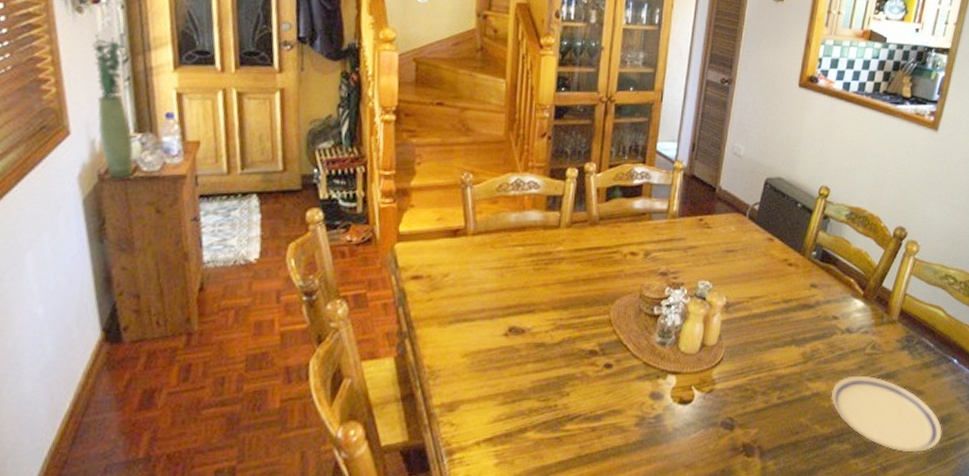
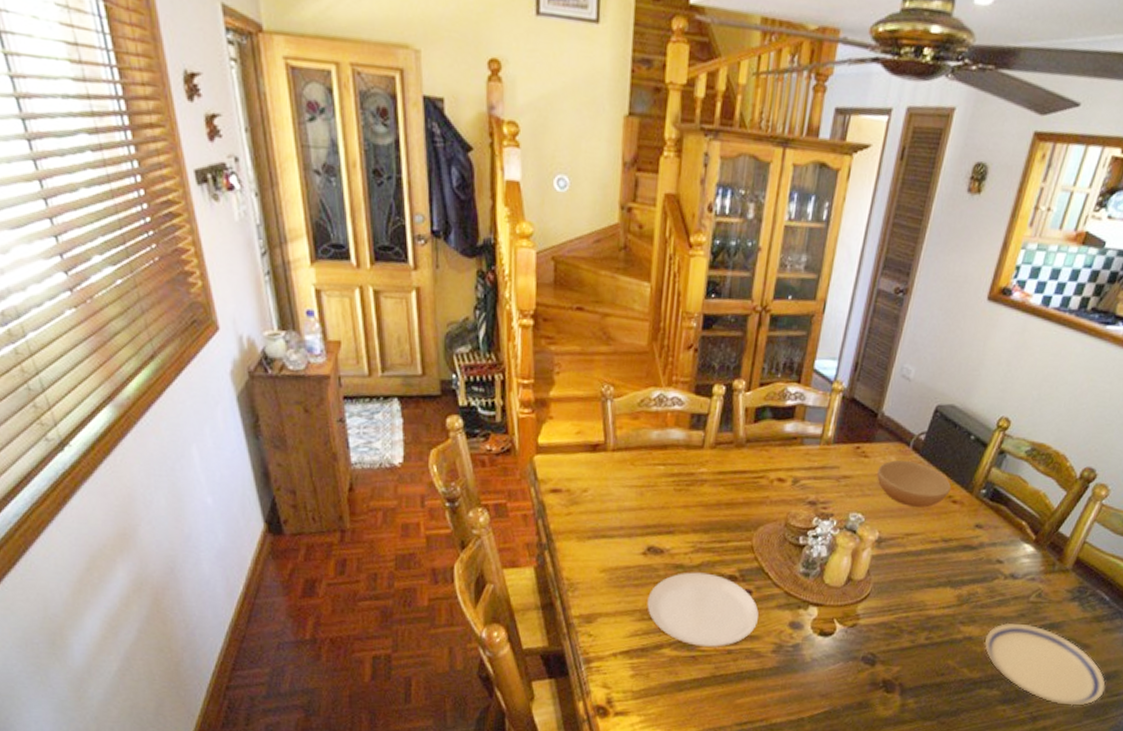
vase: present [92,35,134,180] -> none [231,225,281,378]
plate: none [510,349,620,427] -> present [647,572,759,648]
bowl: none [719,228,786,272] -> present [877,459,951,508]

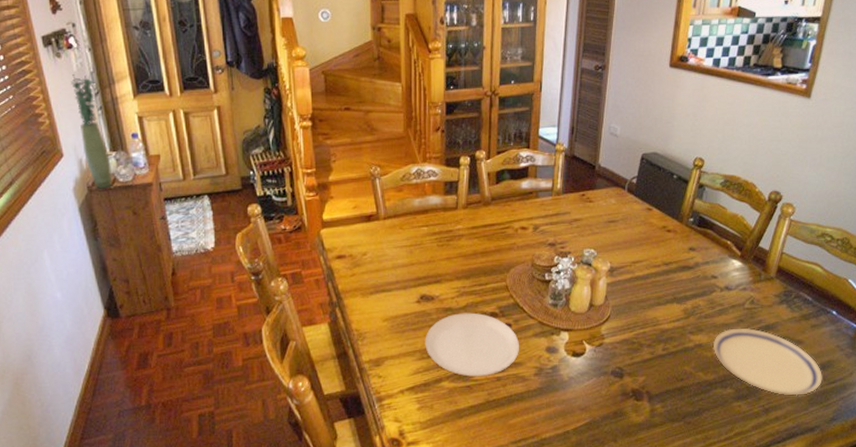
vase: none [231,225,281,378] -> present [71,74,113,190]
bowl: present [877,459,951,508] -> none [601,201,664,239]

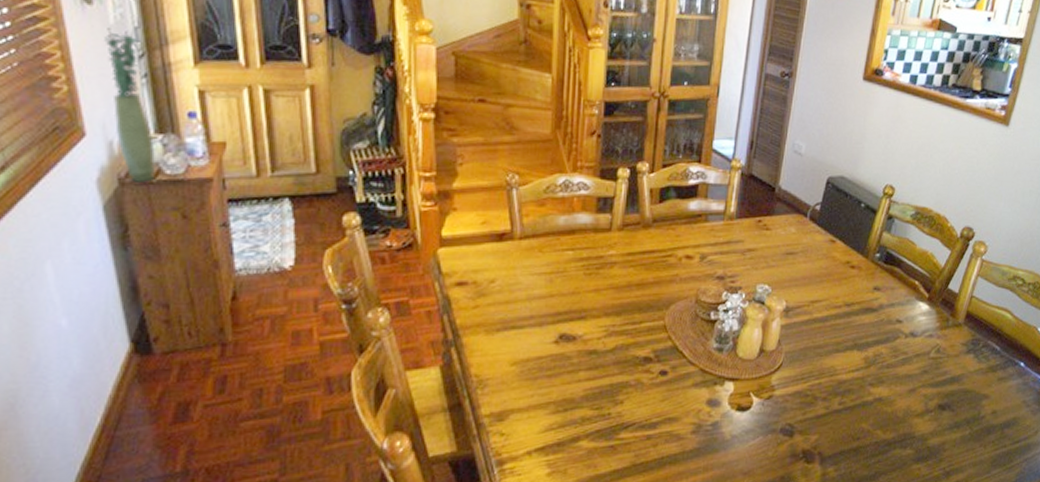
plate: present [425,312,519,378] -> none [561,356,676,436]
plate: present [712,328,822,396] -> none [893,380,1007,457]

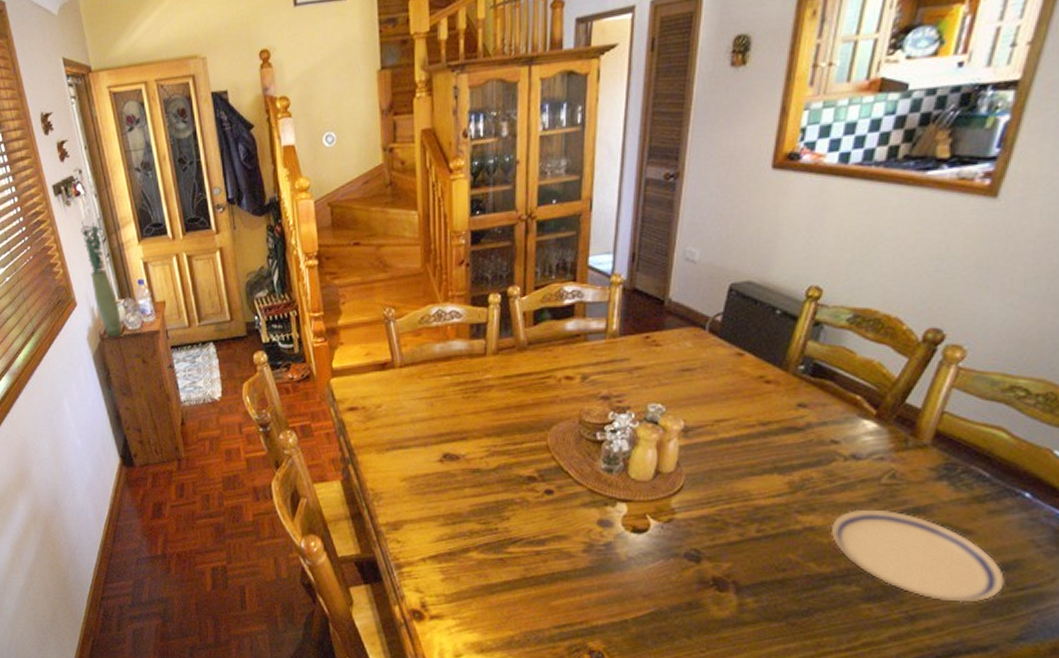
plate: none [893,380,1007,457] -> present [830,509,1004,603]

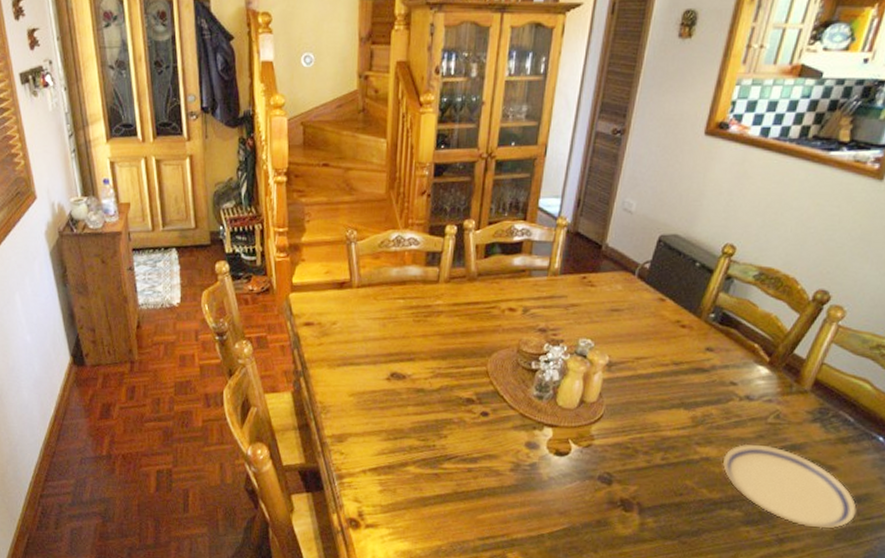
vase: present [80,221,122,338] -> none [46,114,83,236]

